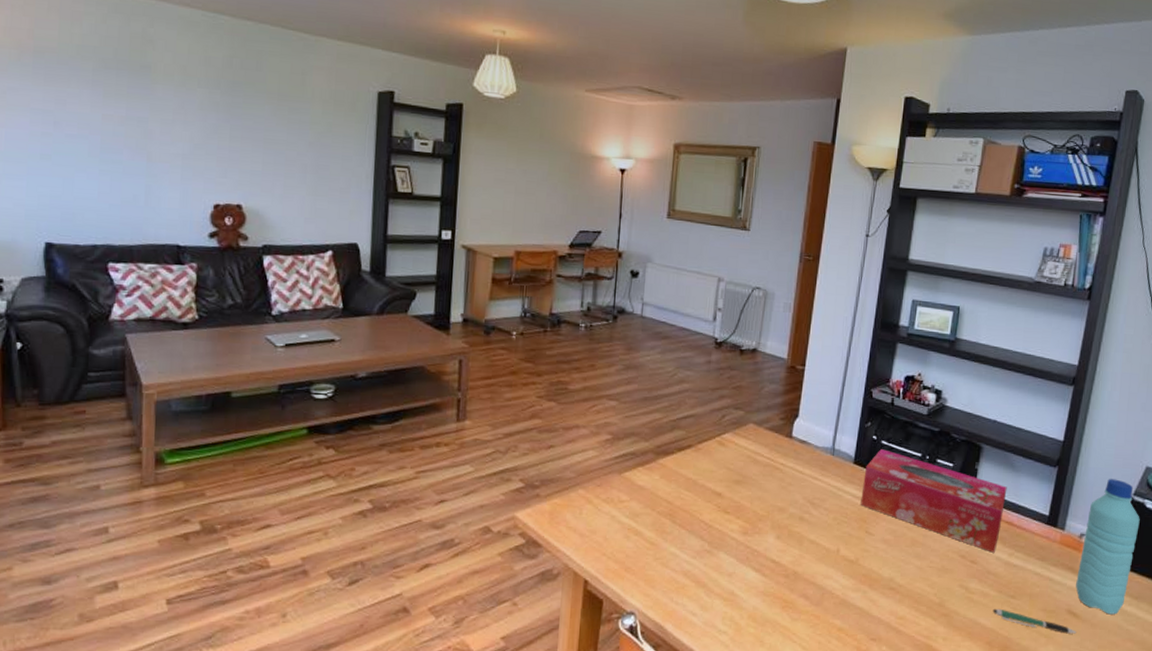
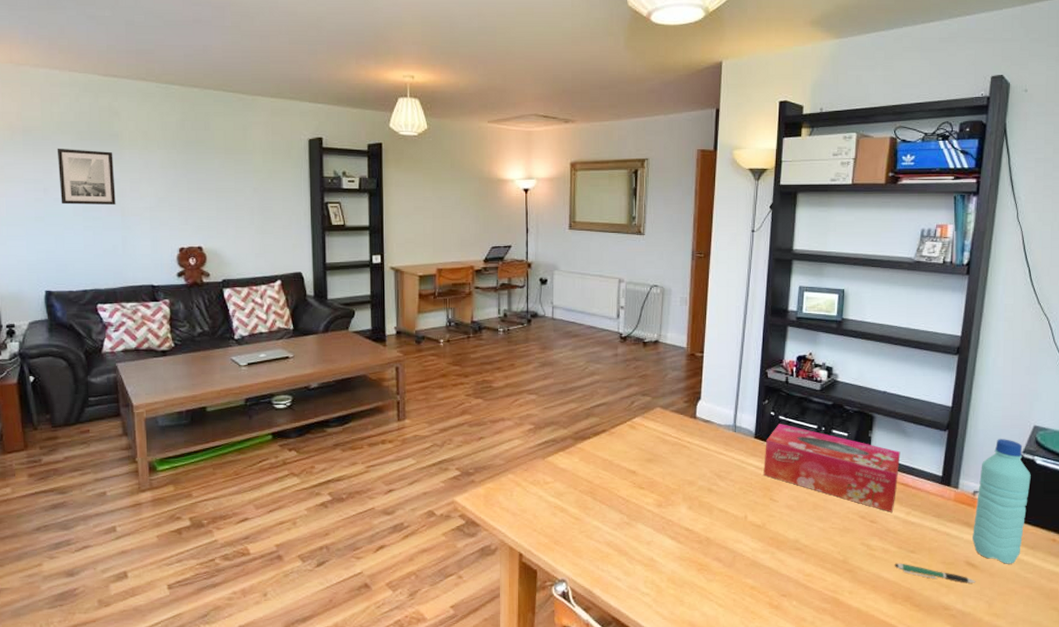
wall art: none [73,75,143,149] -> present [57,148,116,206]

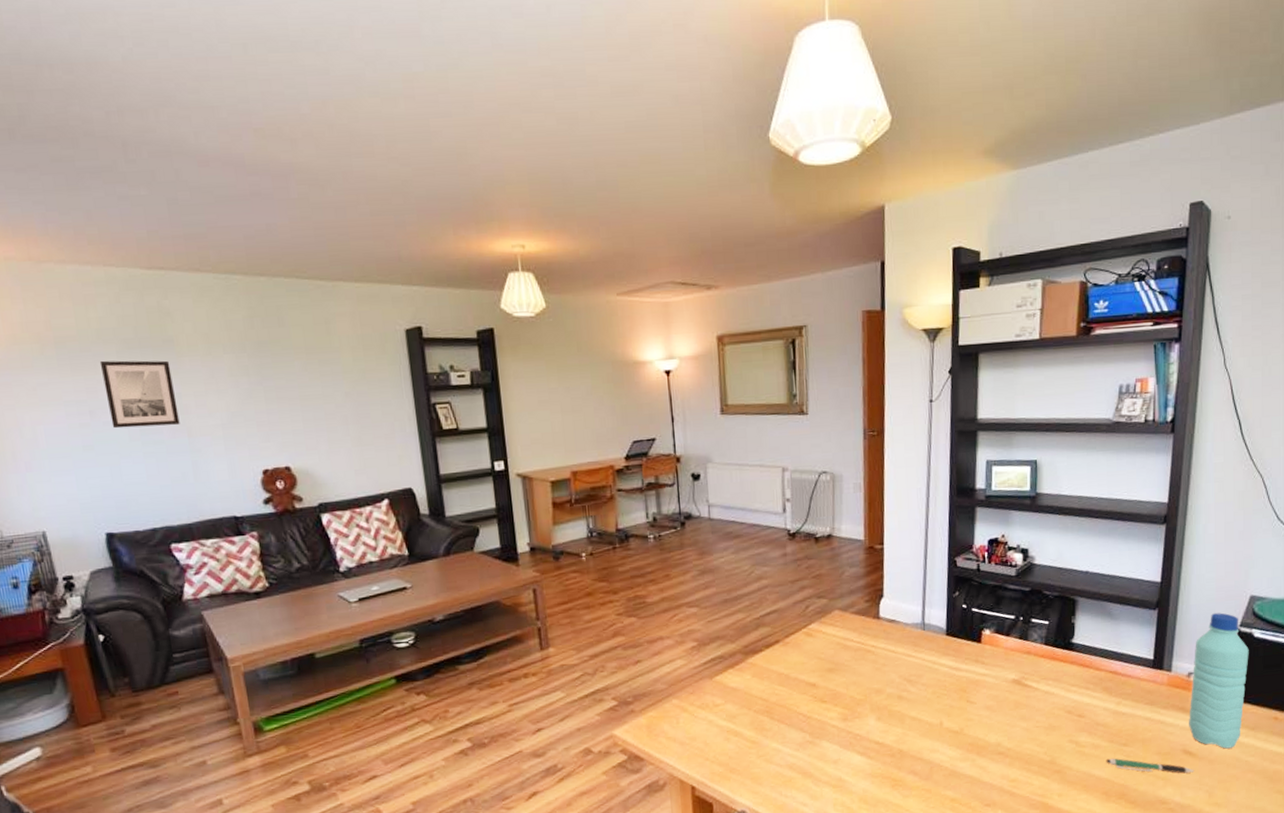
tissue box: present [763,424,901,512] -> none [958,617,1107,704]

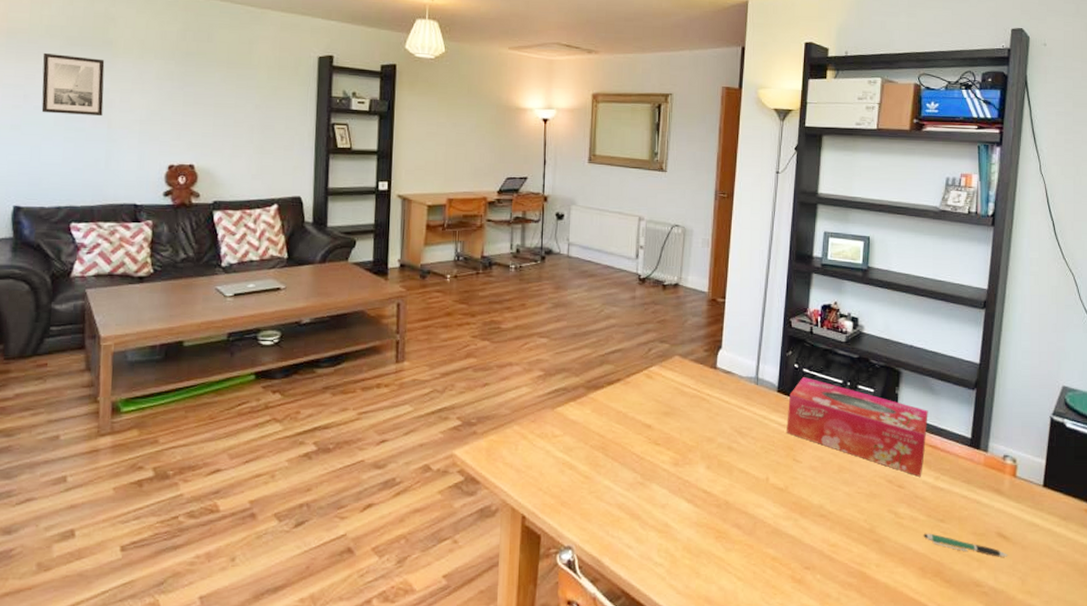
tissue box: none [958,617,1107,704] -> present [786,377,928,477]
water bottle: present [1189,613,1249,749] -> none [1003,399,1061,536]

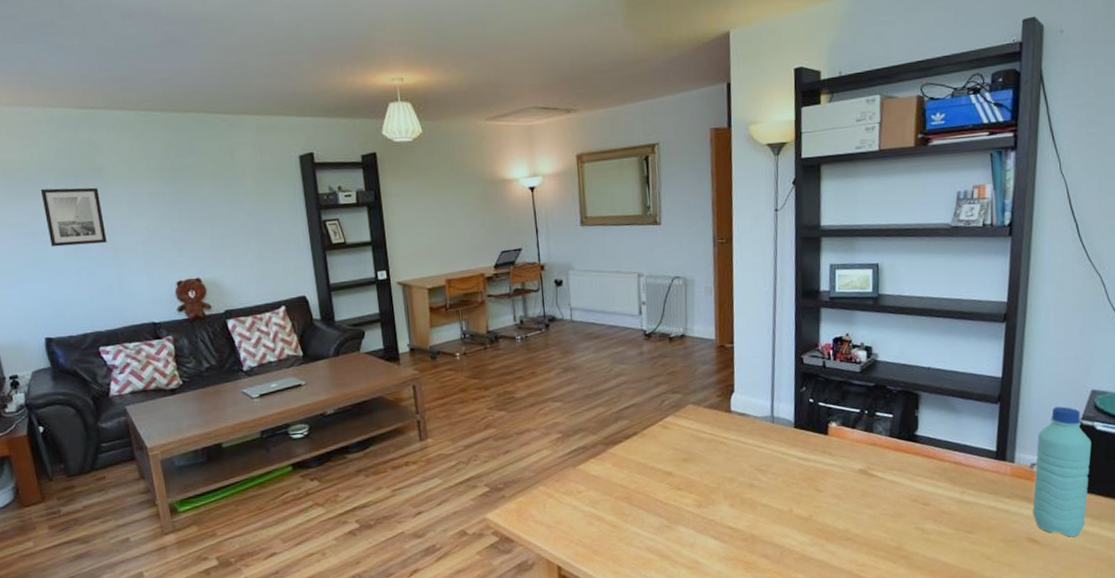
tissue box: present [786,377,928,477] -> none [806,410,951,493]
pen: present [923,533,1008,557] -> none [951,544,1039,561]
water bottle: none [1003,399,1061,536] -> present [1032,406,1092,537]

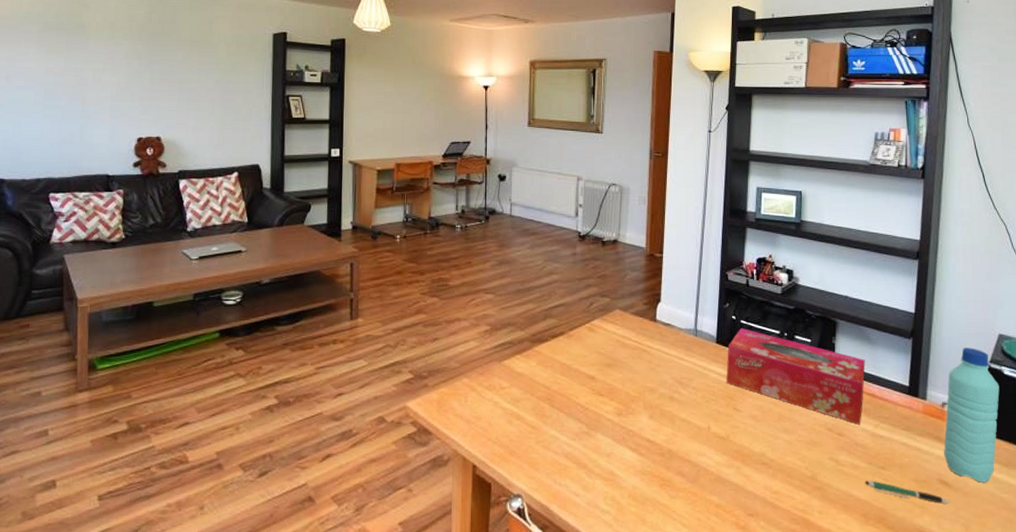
wall art: present [40,187,107,247] -> none [22,37,79,95]
tissue box: none [806,410,951,493] -> present [726,328,866,425]
pen: none [951,544,1039,561] -> present [864,480,950,504]

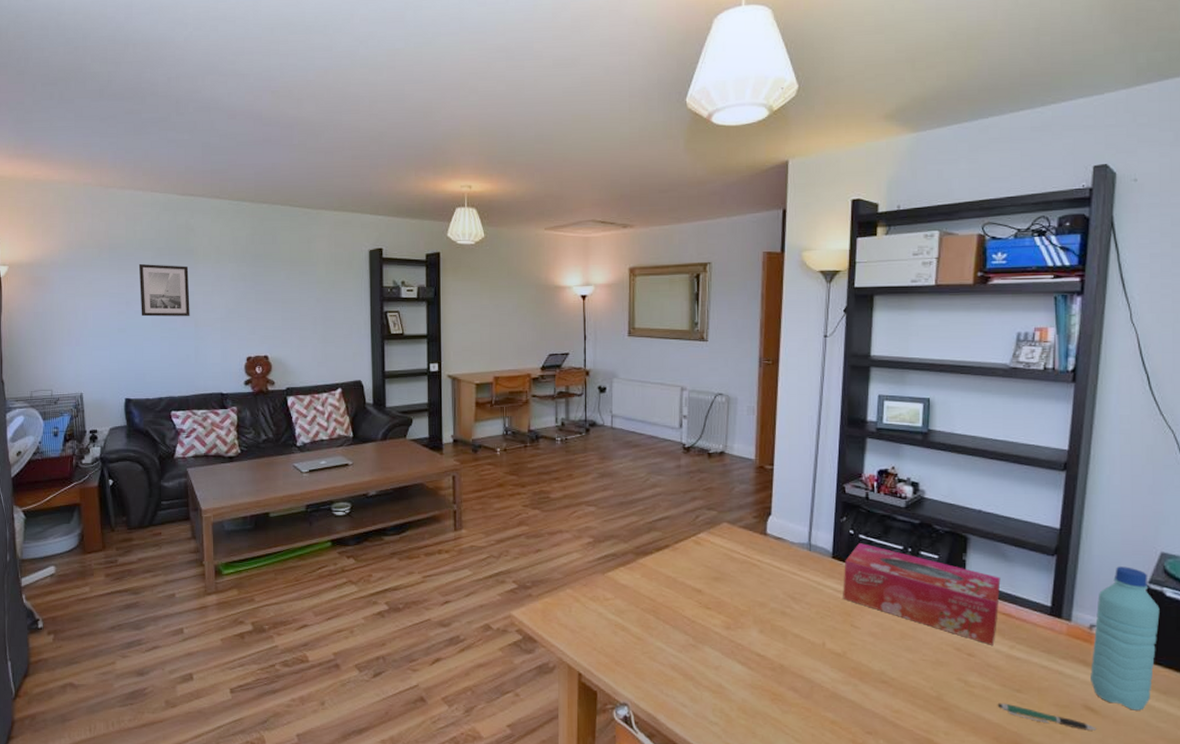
wall art: none [22,37,79,95] -> present [138,263,190,317]

